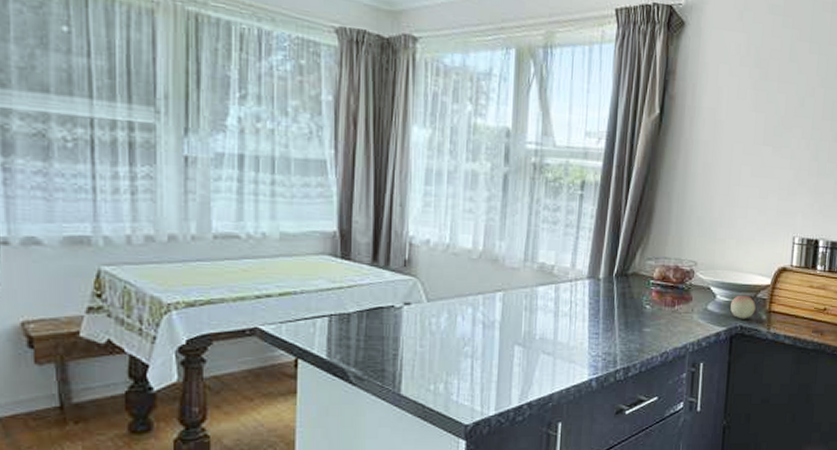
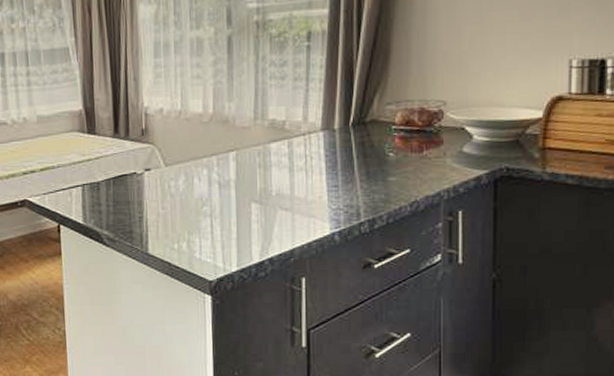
fruit: present [730,295,756,319] -> none [492,132,525,160]

